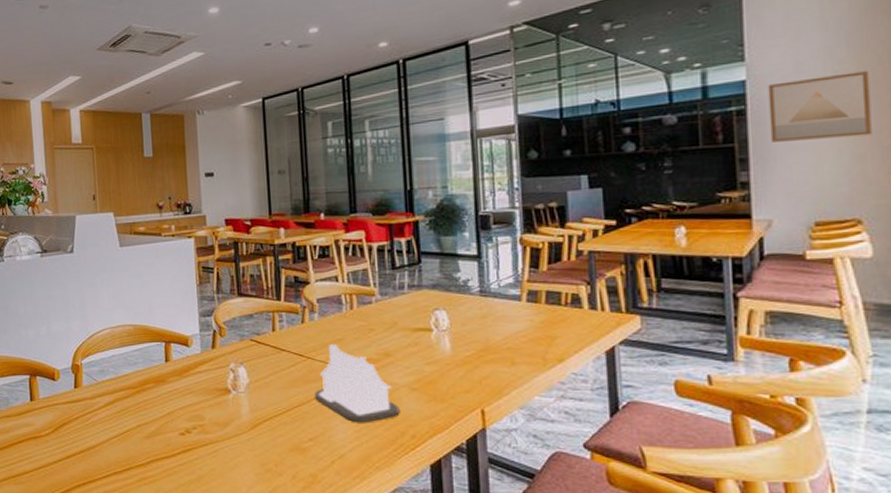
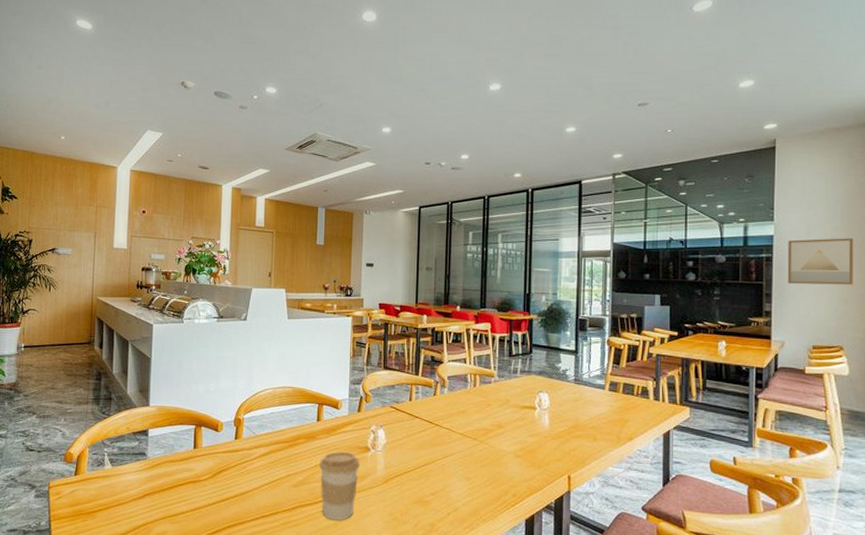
coffee cup: none [173,396,221,475] -> present [319,452,360,521]
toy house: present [315,344,400,422] -> none [439,415,506,482]

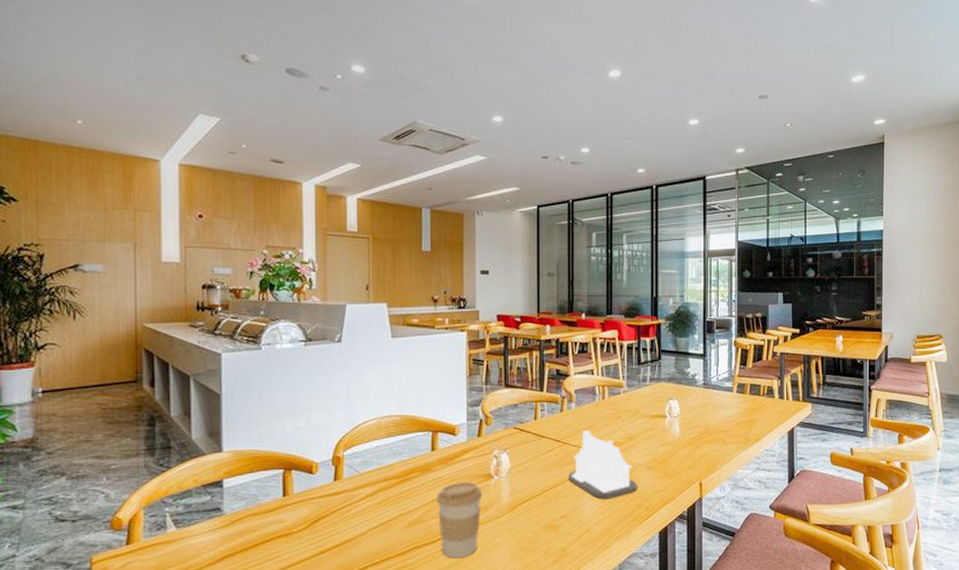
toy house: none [439,415,506,482] -> present [568,430,638,499]
wall art: present [787,238,854,285] -> none [895,231,951,277]

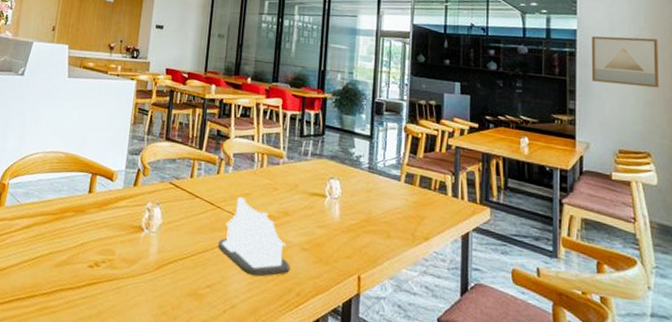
coffee cup: present [436,482,483,558] -> none [84,229,132,310]
wall art: none [895,231,951,277] -> present [591,36,659,88]

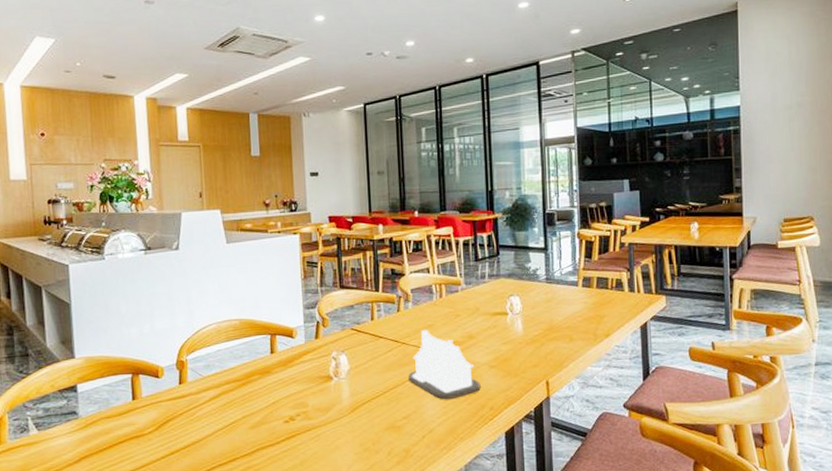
wall art: present [591,36,659,88] -> none [755,103,820,156]

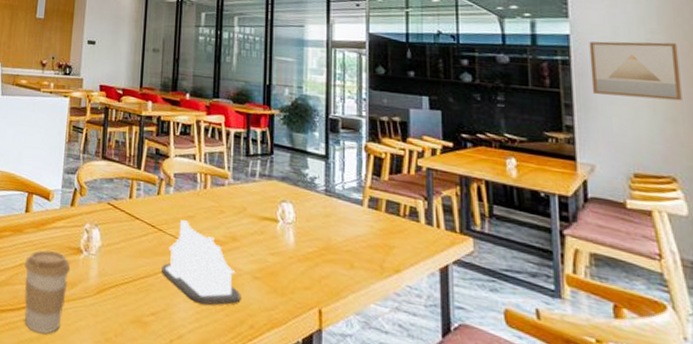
coffee cup: none [278,384,324,459] -> present [24,250,71,334]
wall art: none [755,103,820,156] -> present [589,41,682,101]

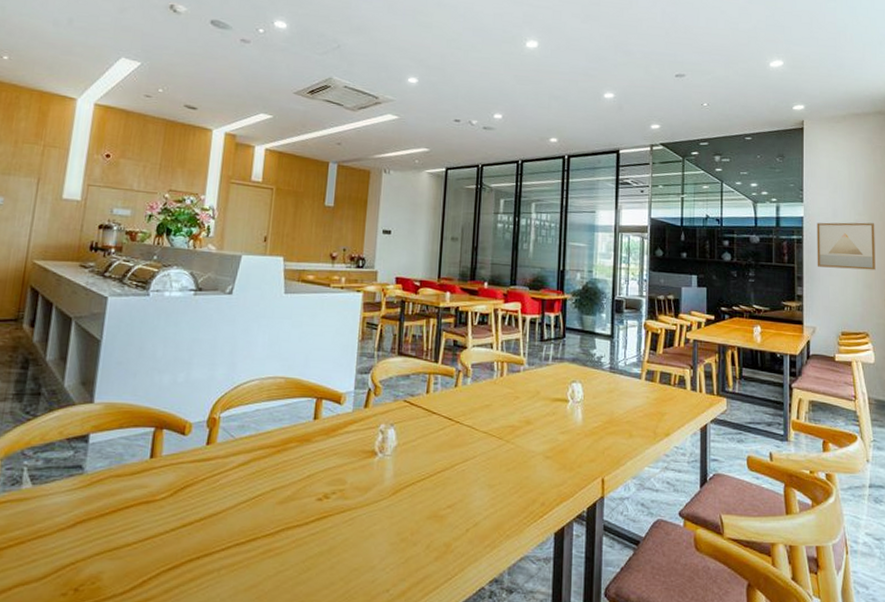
coffee cup: present [24,250,71,334] -> none [313,457,365,545]
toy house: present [162,220,241,305] -> none [458,410,534,489]

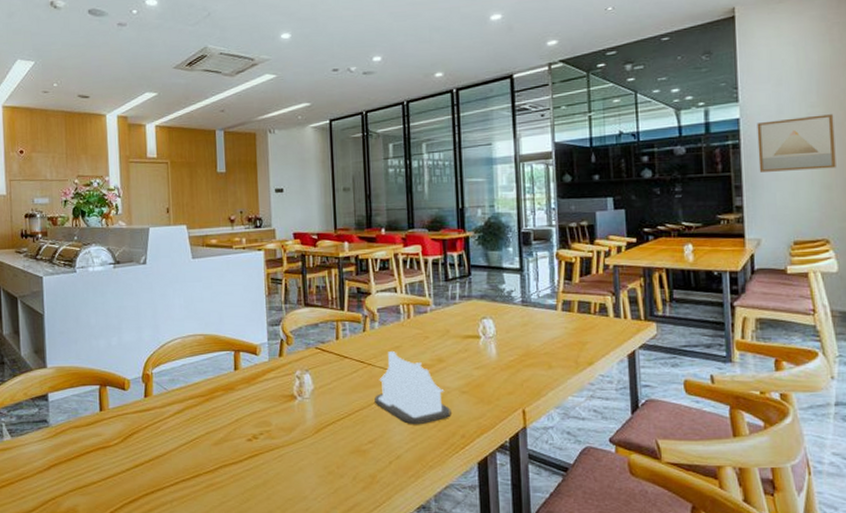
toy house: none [458,410,534,489] -> present [374,351,451,424]

